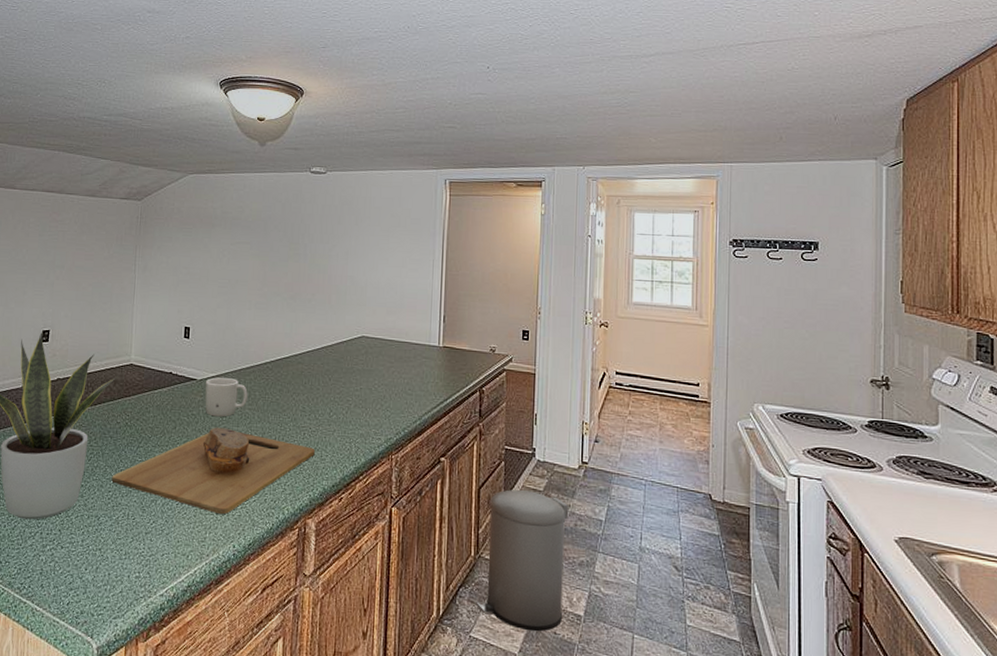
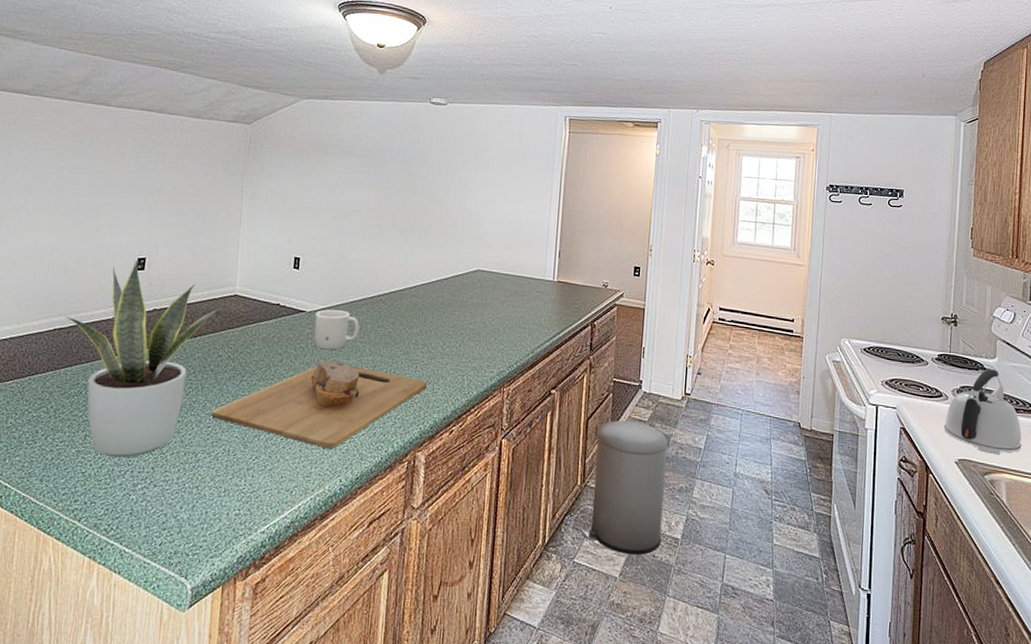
kettle: none [879,436,976,534] -> present [943,368,1022,455]

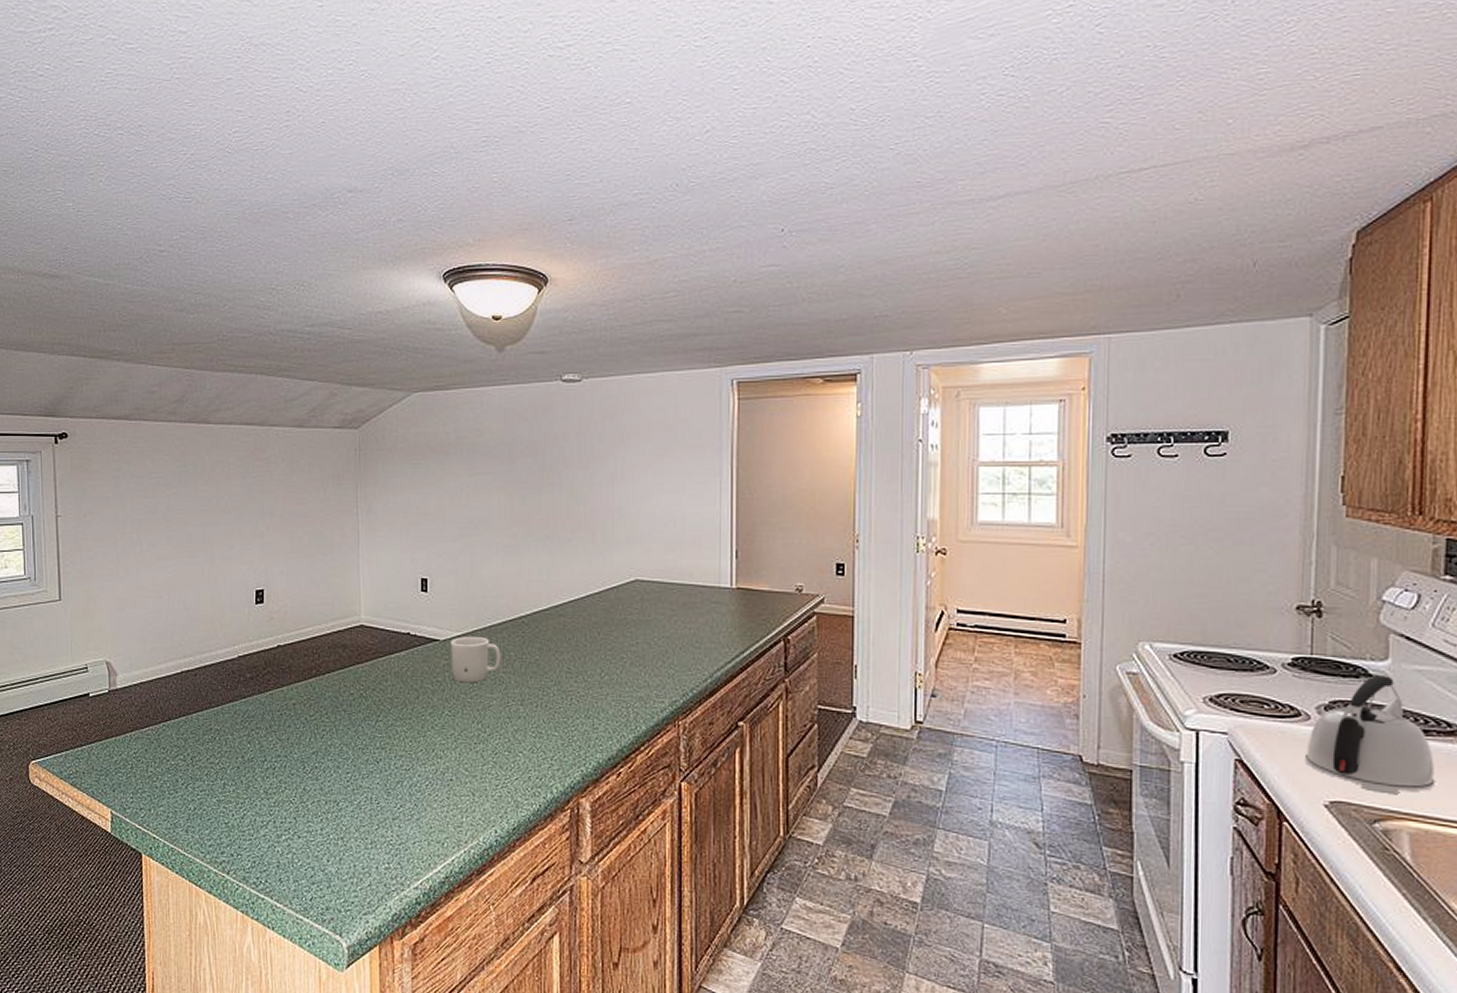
potted plant: present [65,257,221,458] -> none [190,590,348,807]
cutting board: present [211,360,427,449] -> none [349,695,585,796]
pedal bin: present [580,420,672,555] -> none [787,757,900,921]

